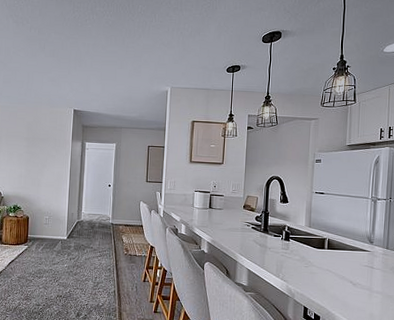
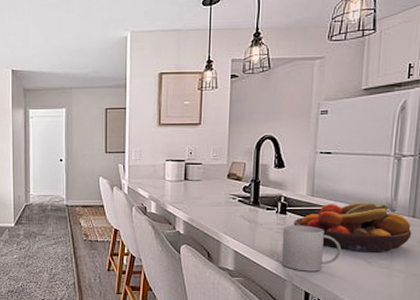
mug: none [285,250,333,290] -> present [281,225,342,271]
fruit bowl: none [295,233,386,276] -> present [293,201,412,252]

